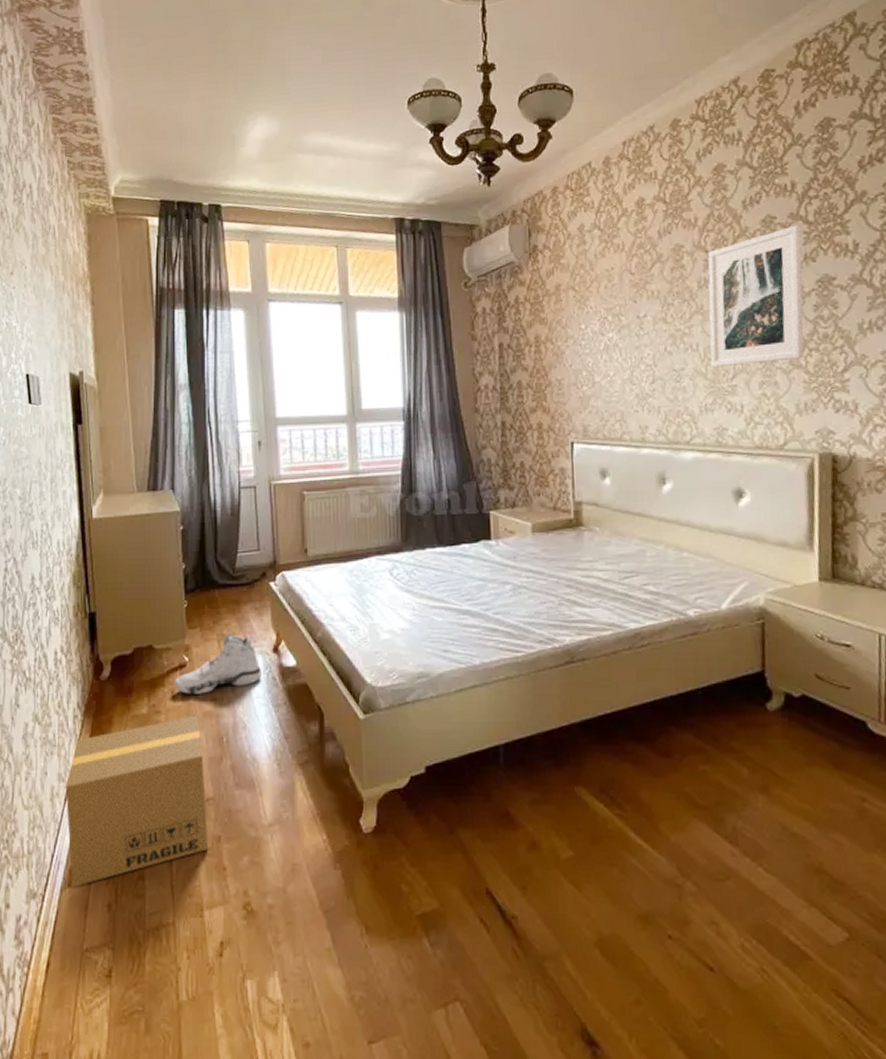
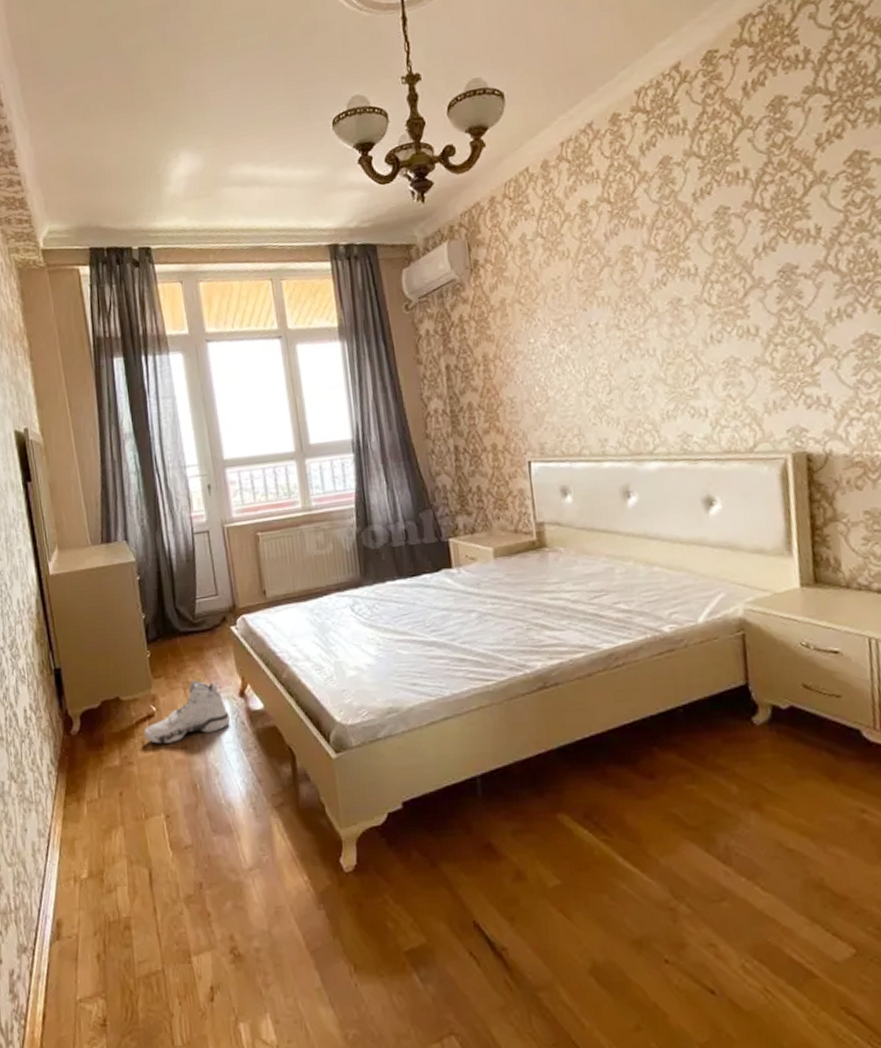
cardboard box: present [65,715,209,887] -> none [45,764,192,940]
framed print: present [708,225,804,368] -> none [659,213,769,373]

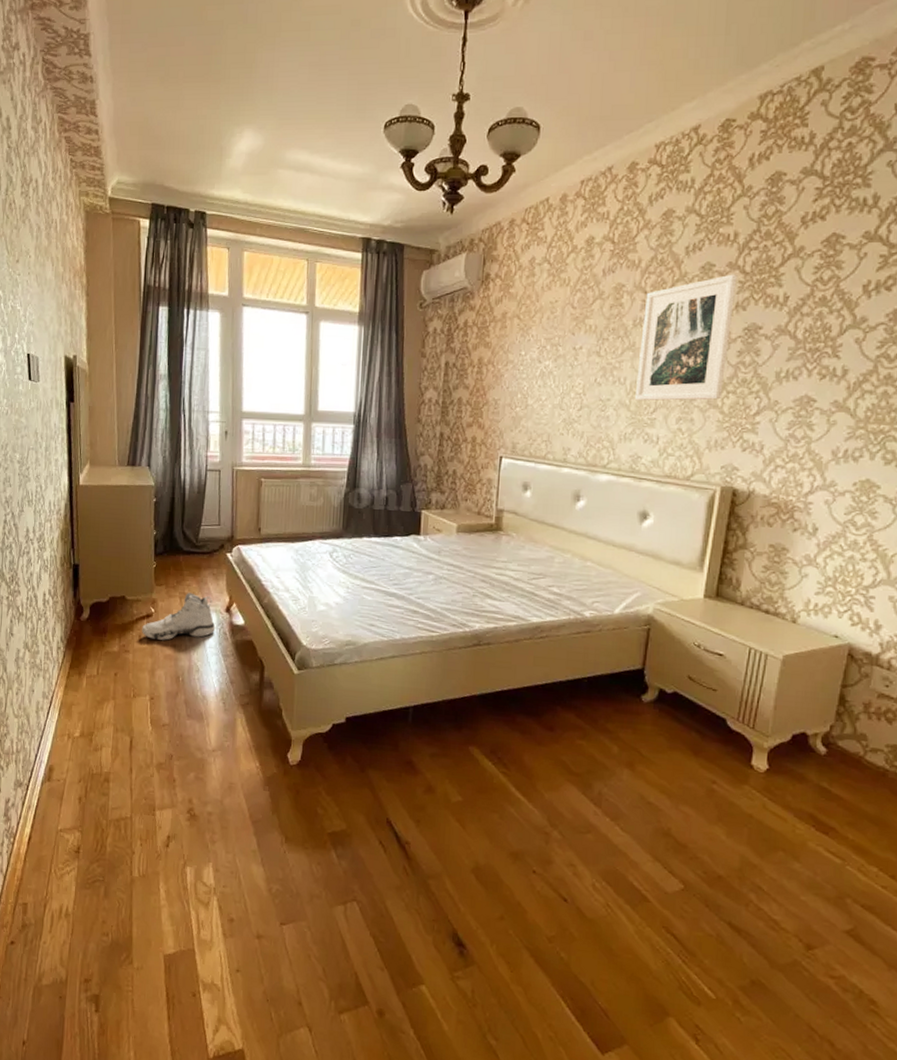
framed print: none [659,213,769,373] -> present [635,274,737,401]

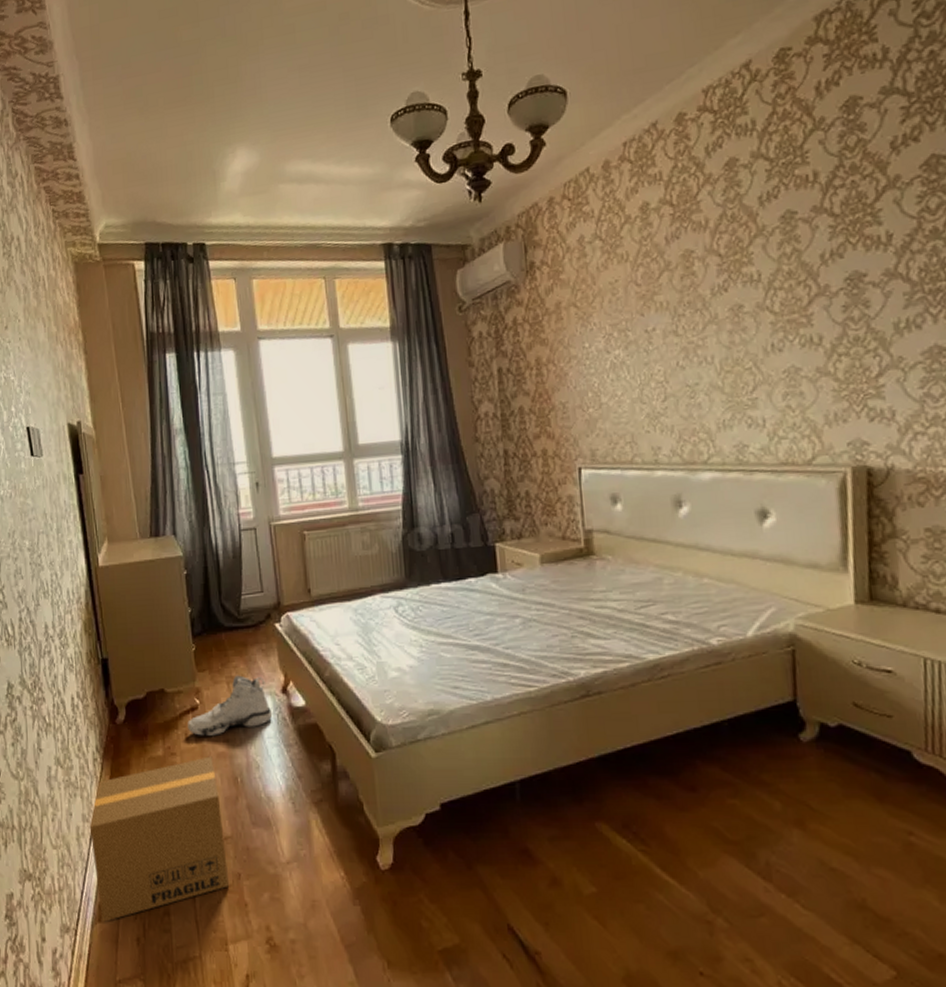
cardboard box: none [48,656,163,782] -> present [89,756,230,922]
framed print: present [635,274,737,401] -> none [721,218,832,381]

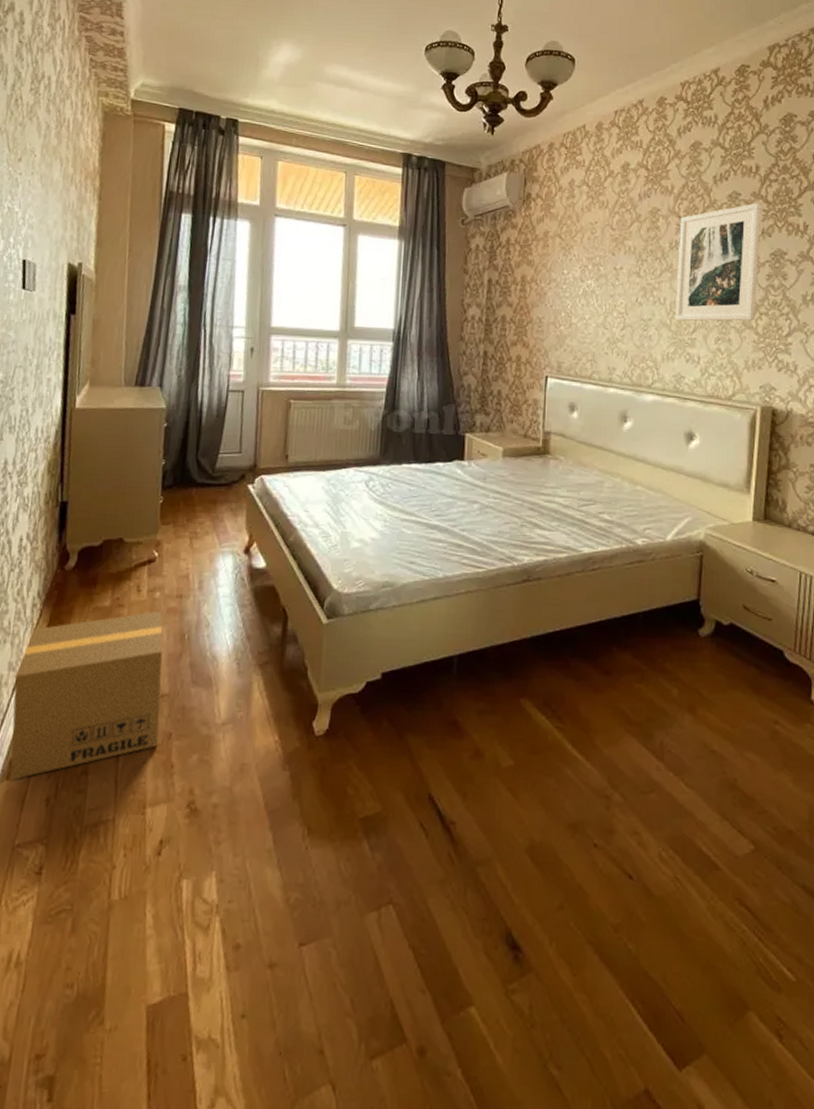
sneaker: present [188,675,273,736] -> none [141,531,232,590]
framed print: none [721,218,832,381] -> present [676,203,761,322]

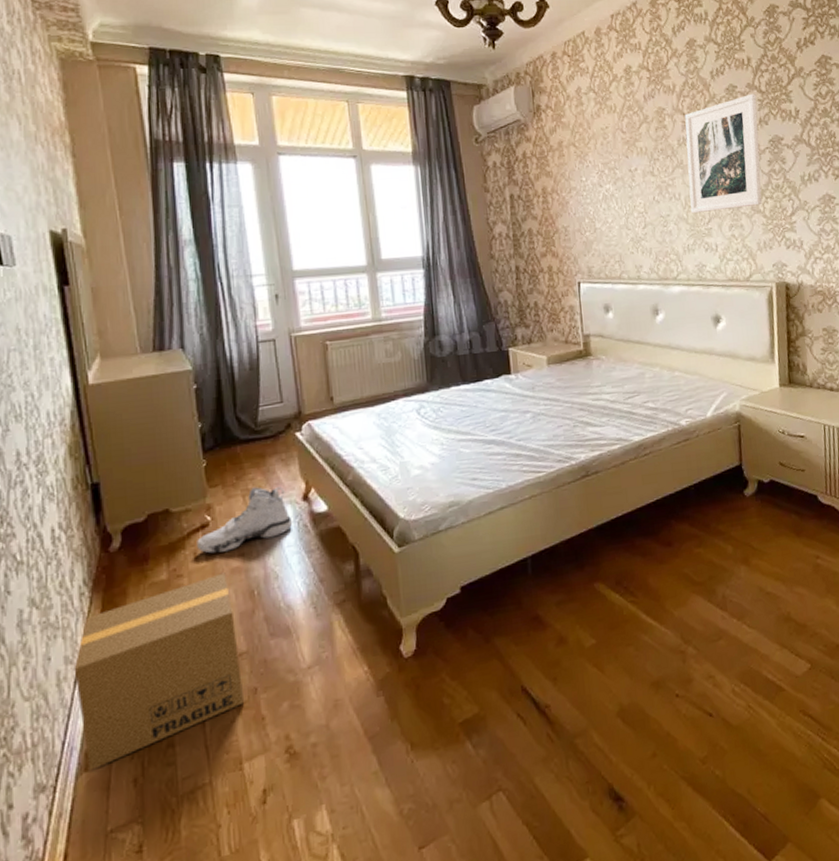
sneaker: none [141,531,232,590] -> present [197,487,293,554]

